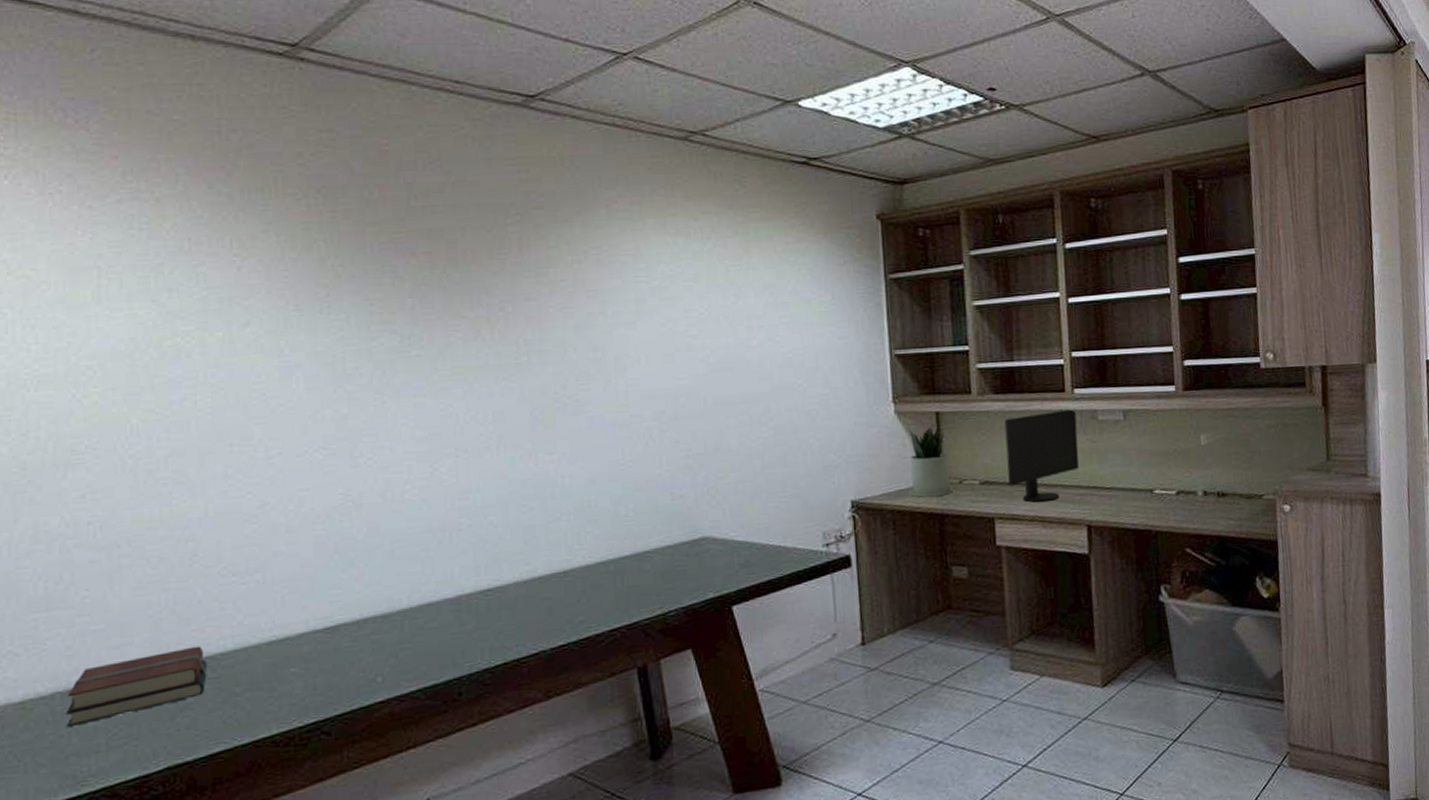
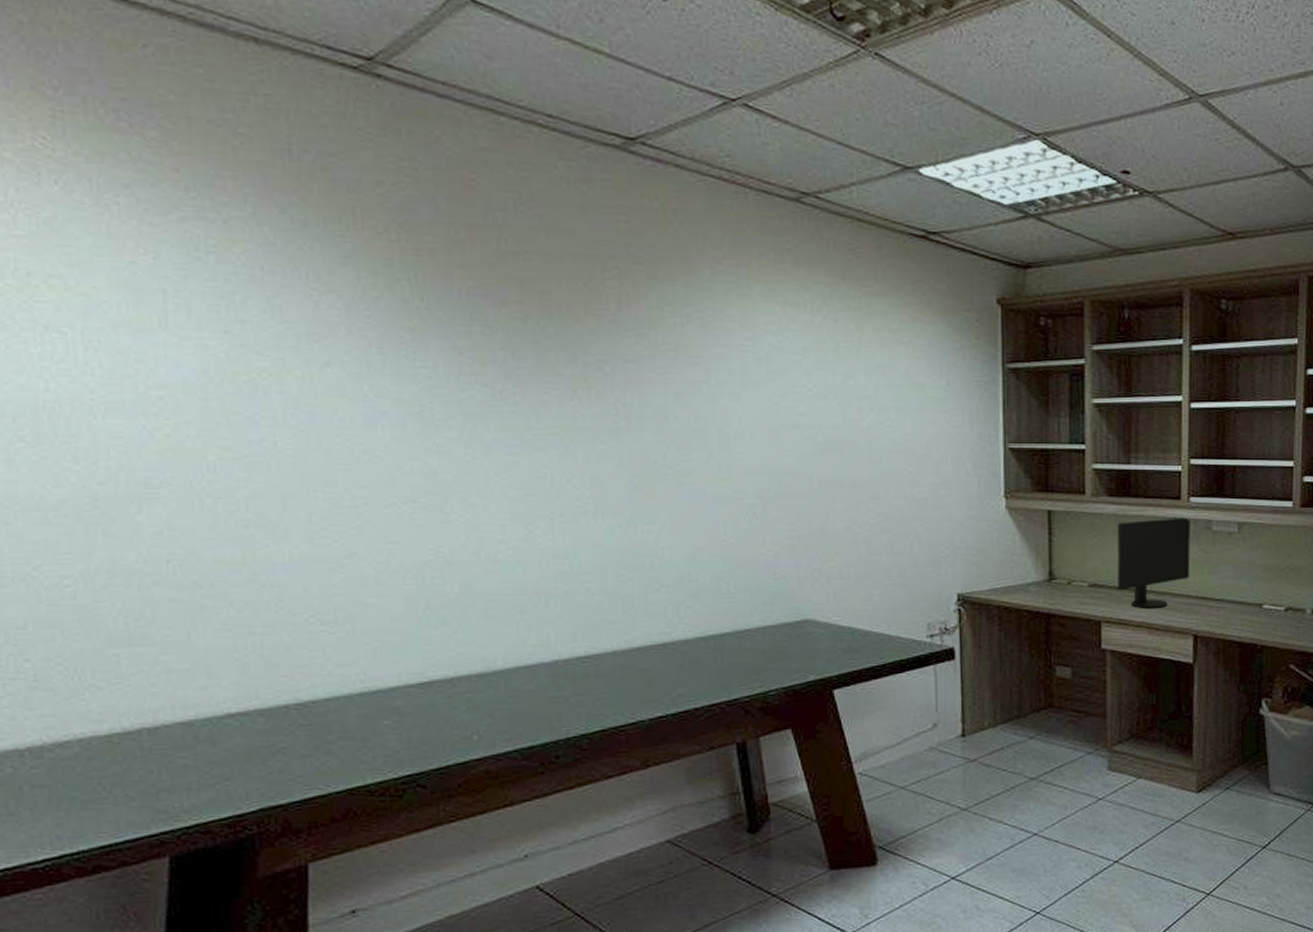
books: present [65,646,207,726] -> none [154,692,299,762]
planter: present [908,426,954,498] -> none [1016,525,1063,597]

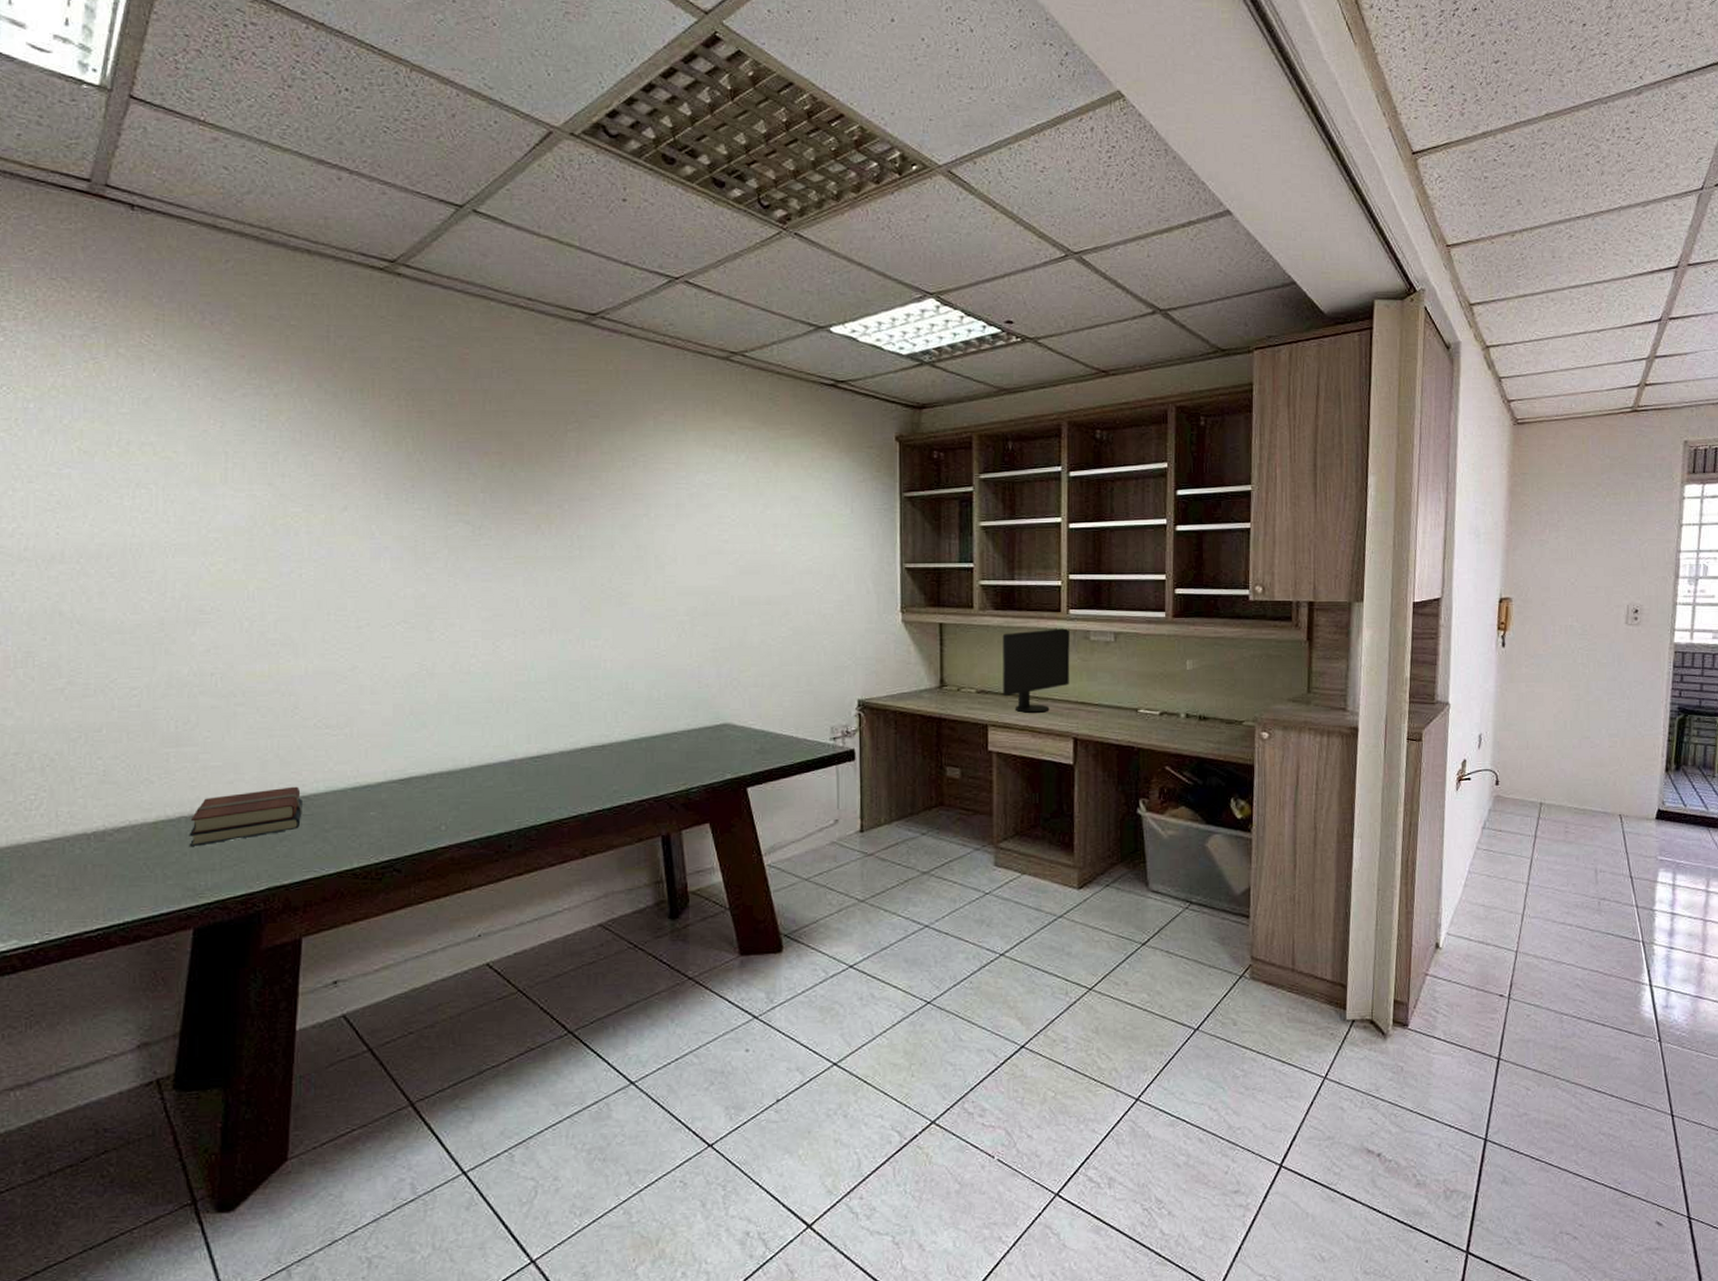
books: none [154,692,299,762] -> present [189,786,302,846]

